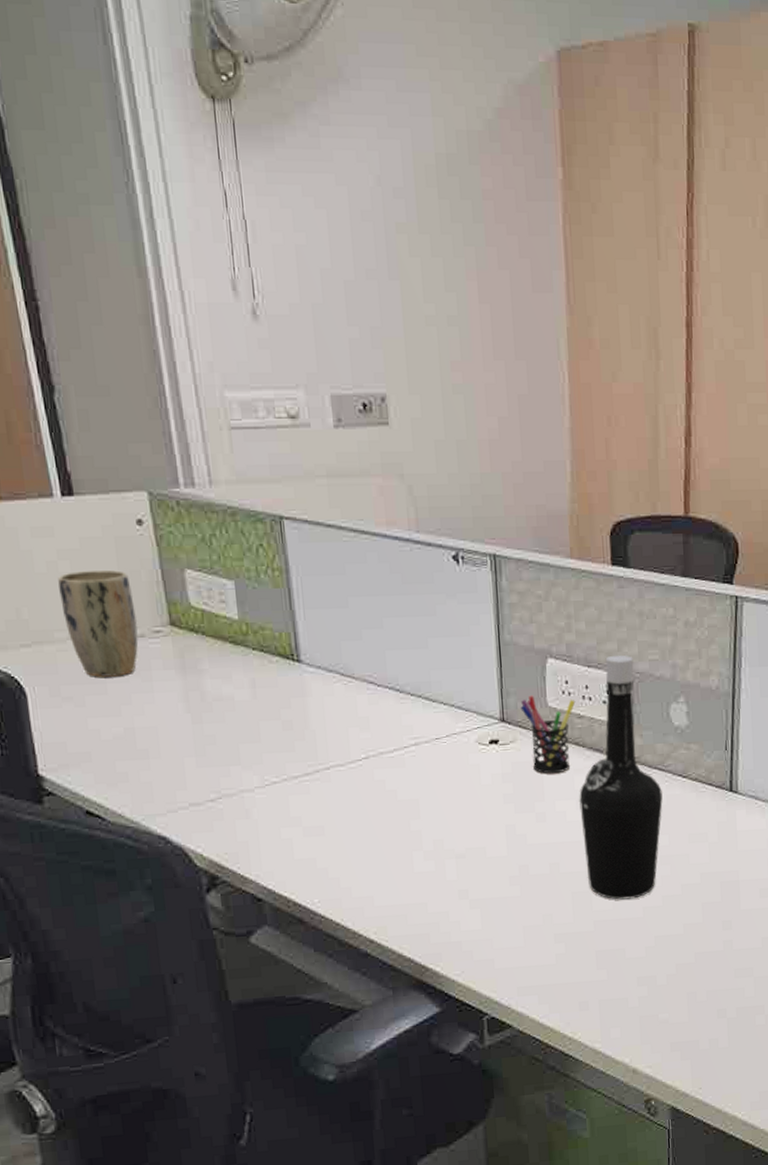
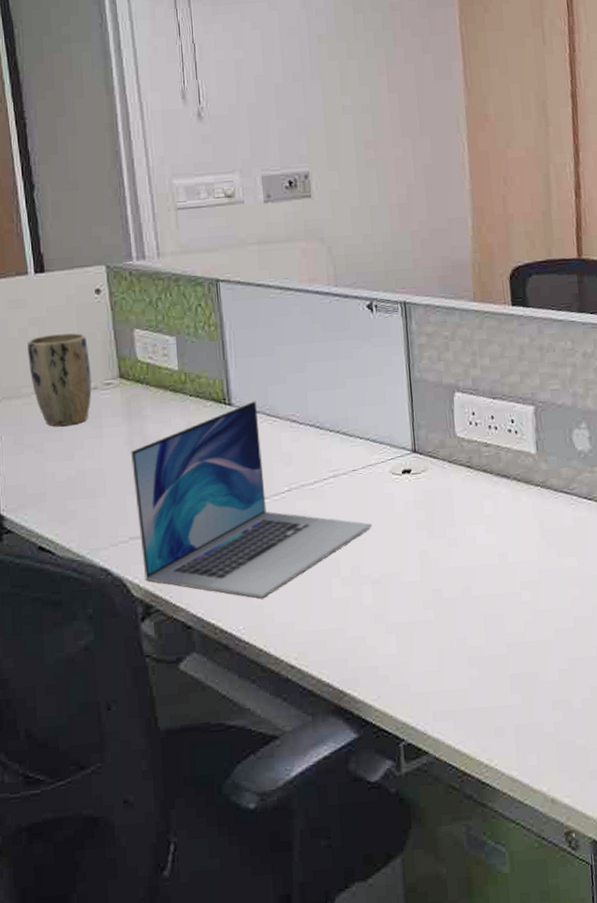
laptop: none [187,658,456,872] -> present [131,401,372,599]
pen holder: present [520,695,576,774] -> none [431,427,482,500]
bottle: present [578,654,663,900] -> none [487,386,570,622]

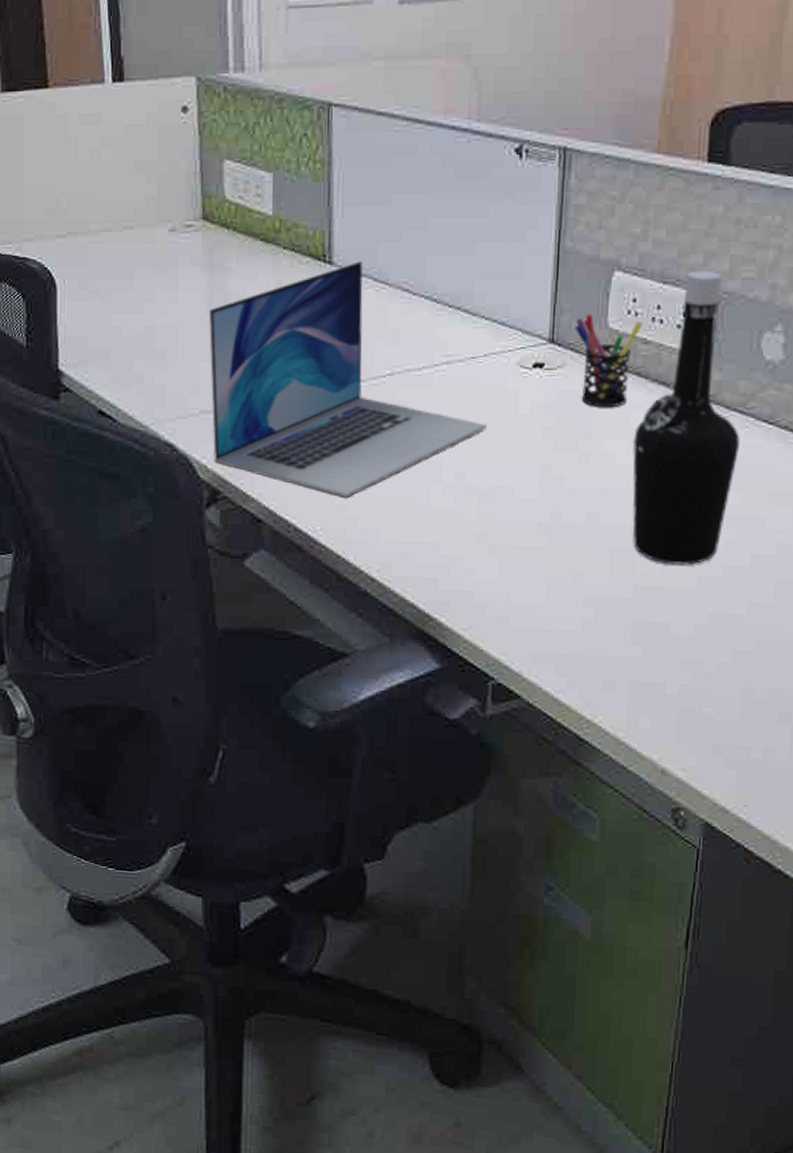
plant pot: present [27,333,92,426] -> none [99,160,170,272]
pen holder: none [431,427,482,500] -> present [574,314,643,408]
bottle: none [487,386,570,622] -> present [632,270,740,565]

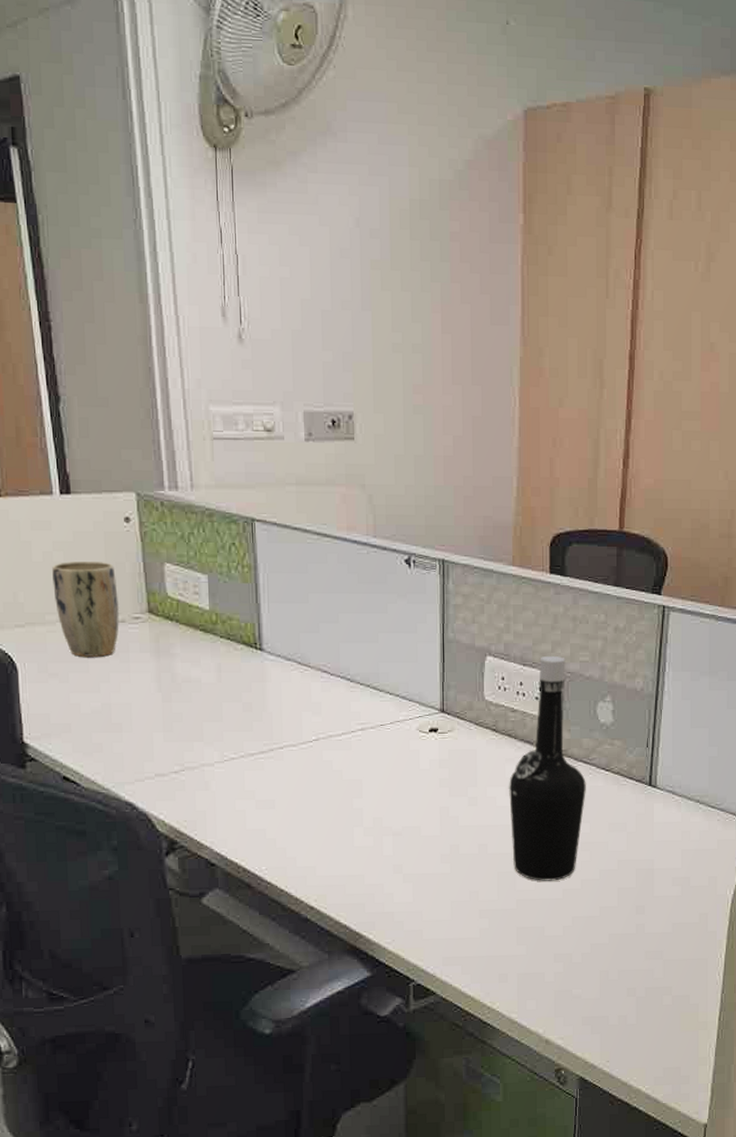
plant pot: none [99,160,170,272] -> present [52,562,119,657]
laptop: present [209,261,487,499] -> none [159,648,396,843]
pen holder: present [574,314,643,408] -> none [459,689,510,762]

